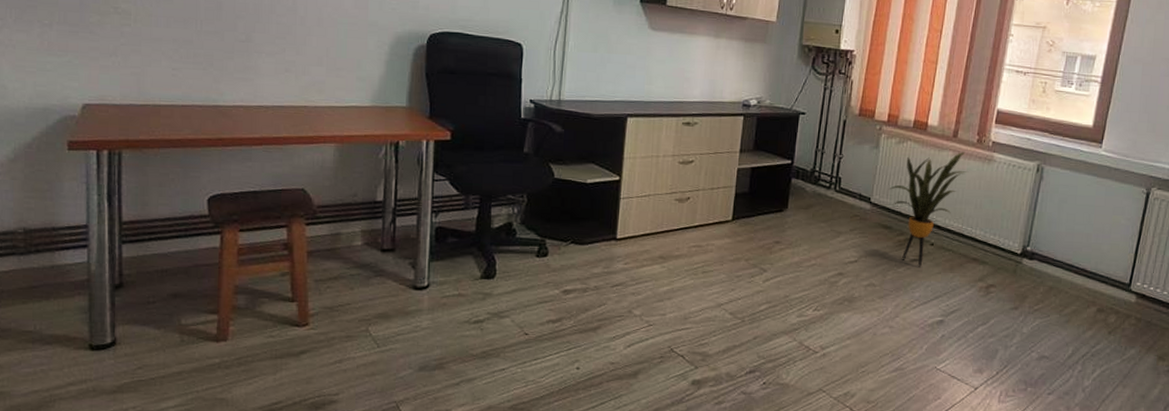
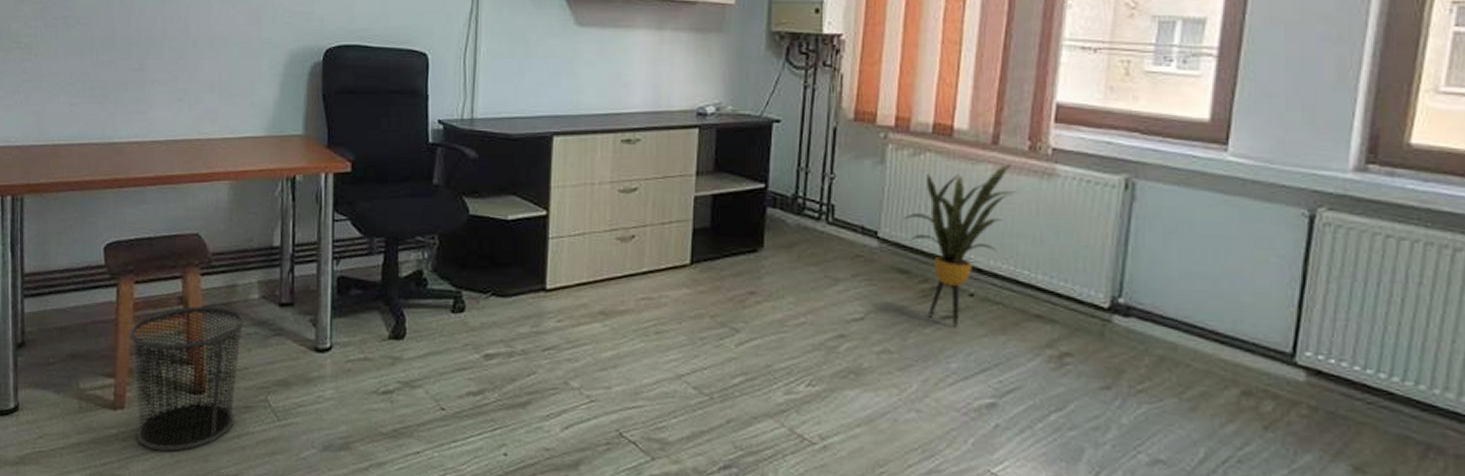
waste bin: none [232,251,349,376] -> present [128,306,246,452]

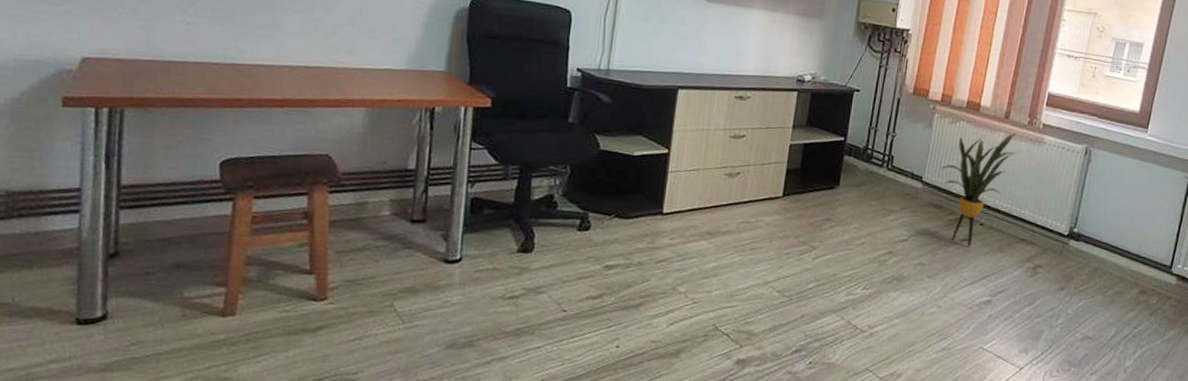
waste bin: present [128,306,246,452] -> none [244,221,374,354]

